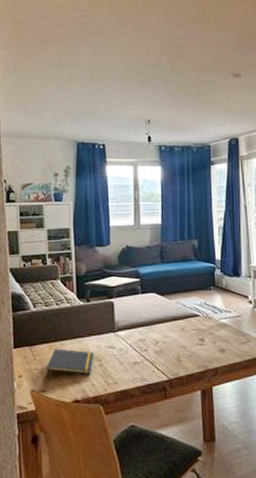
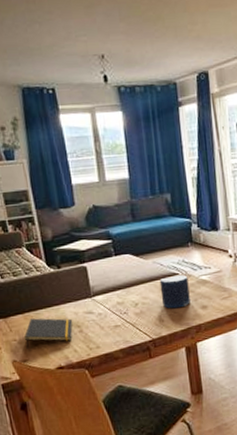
candle: none [181,316,209,350] -> present [159,274,190,309]

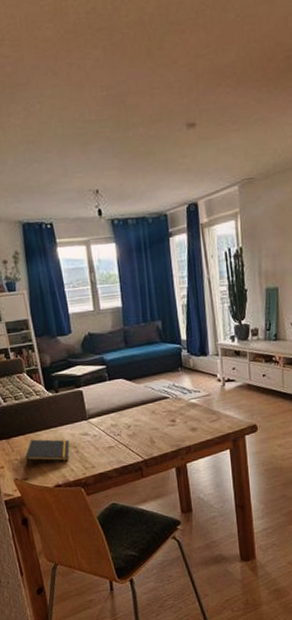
candle: present [159,274,190,309] -> none [151,398,180,431]

